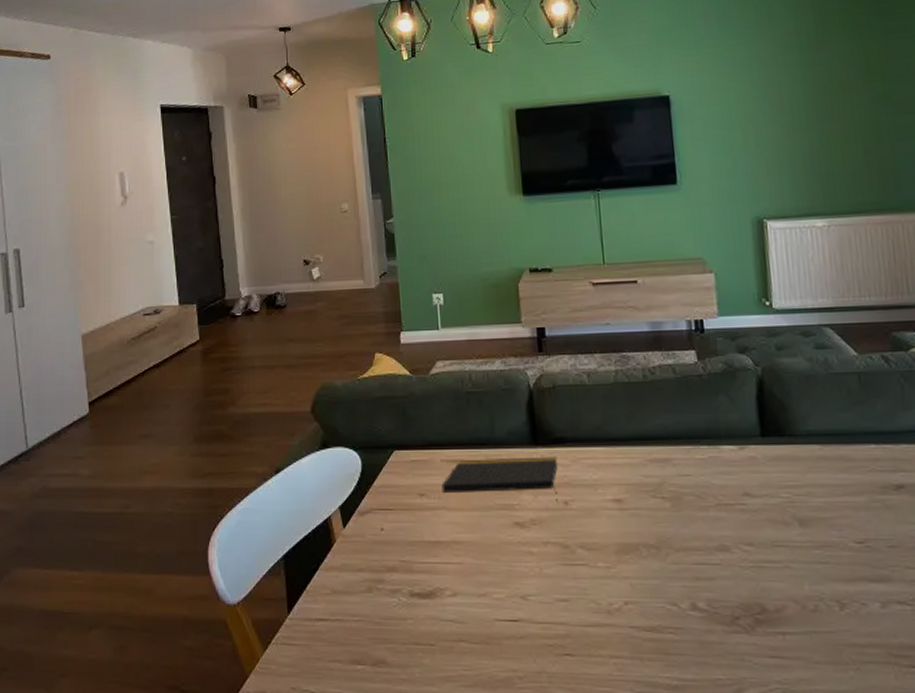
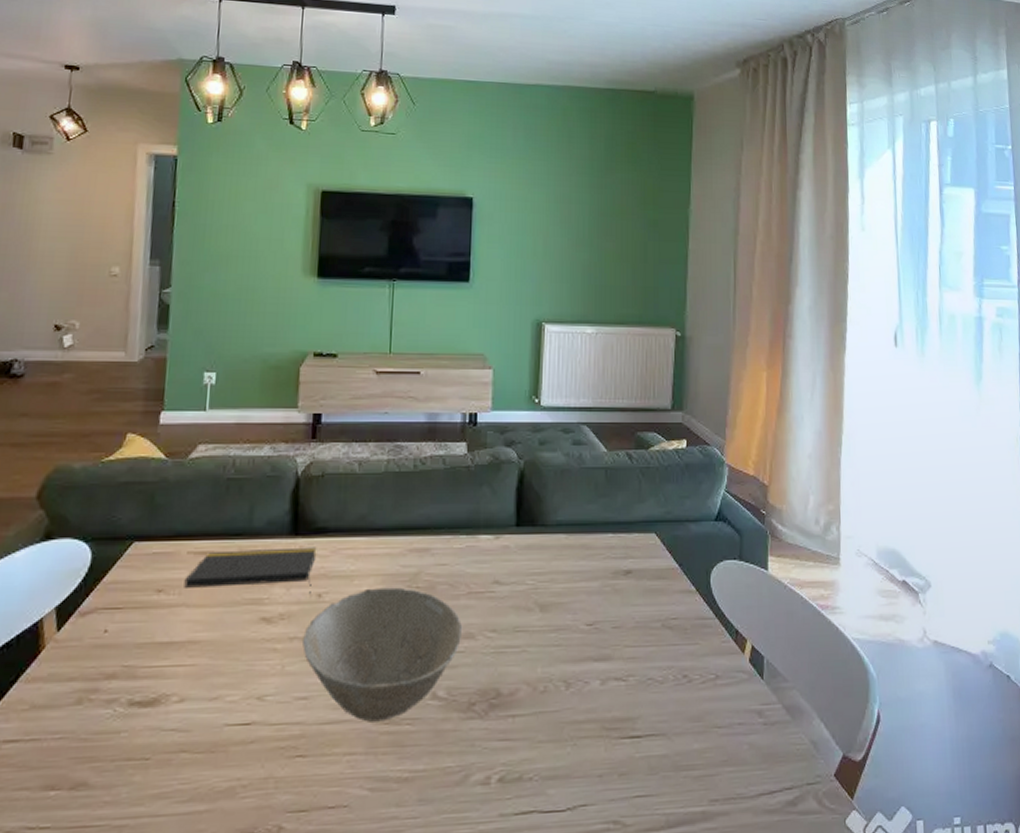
bowl: none [556,497,717,628] -> present [303,587,463,722]

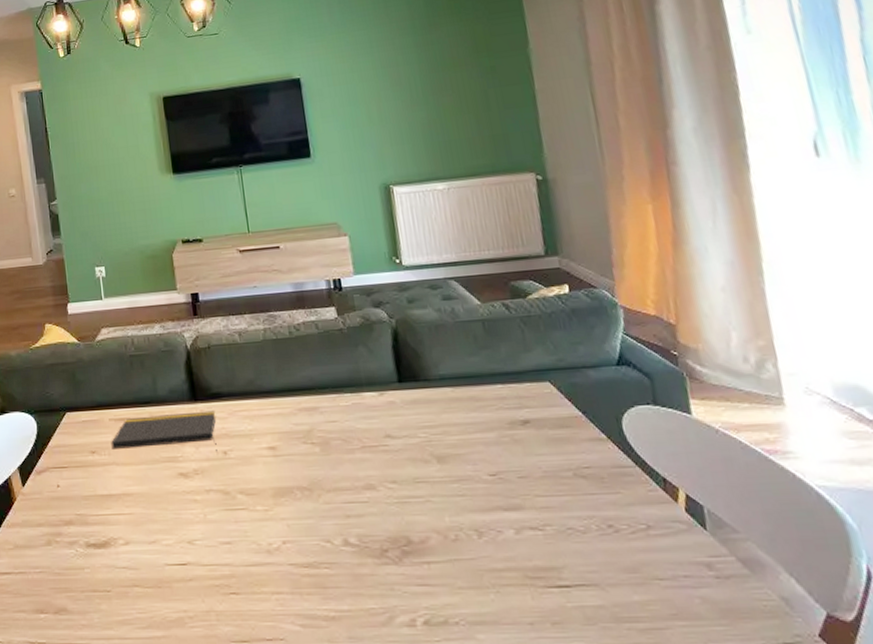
bowl: present [303,587,463,722] -> none [217,443,363,565]

